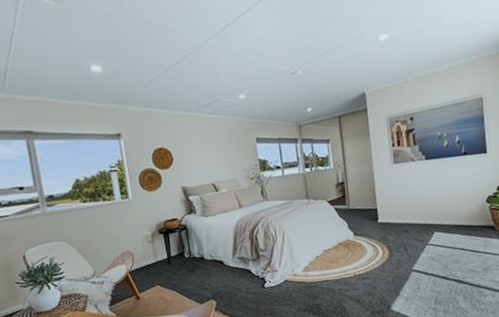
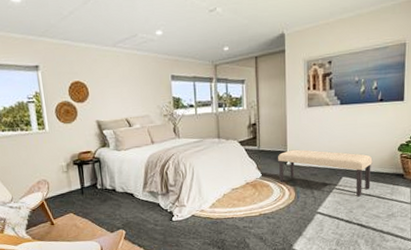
bench: none [368,206,463,251] -> present [278,149,373,196]

